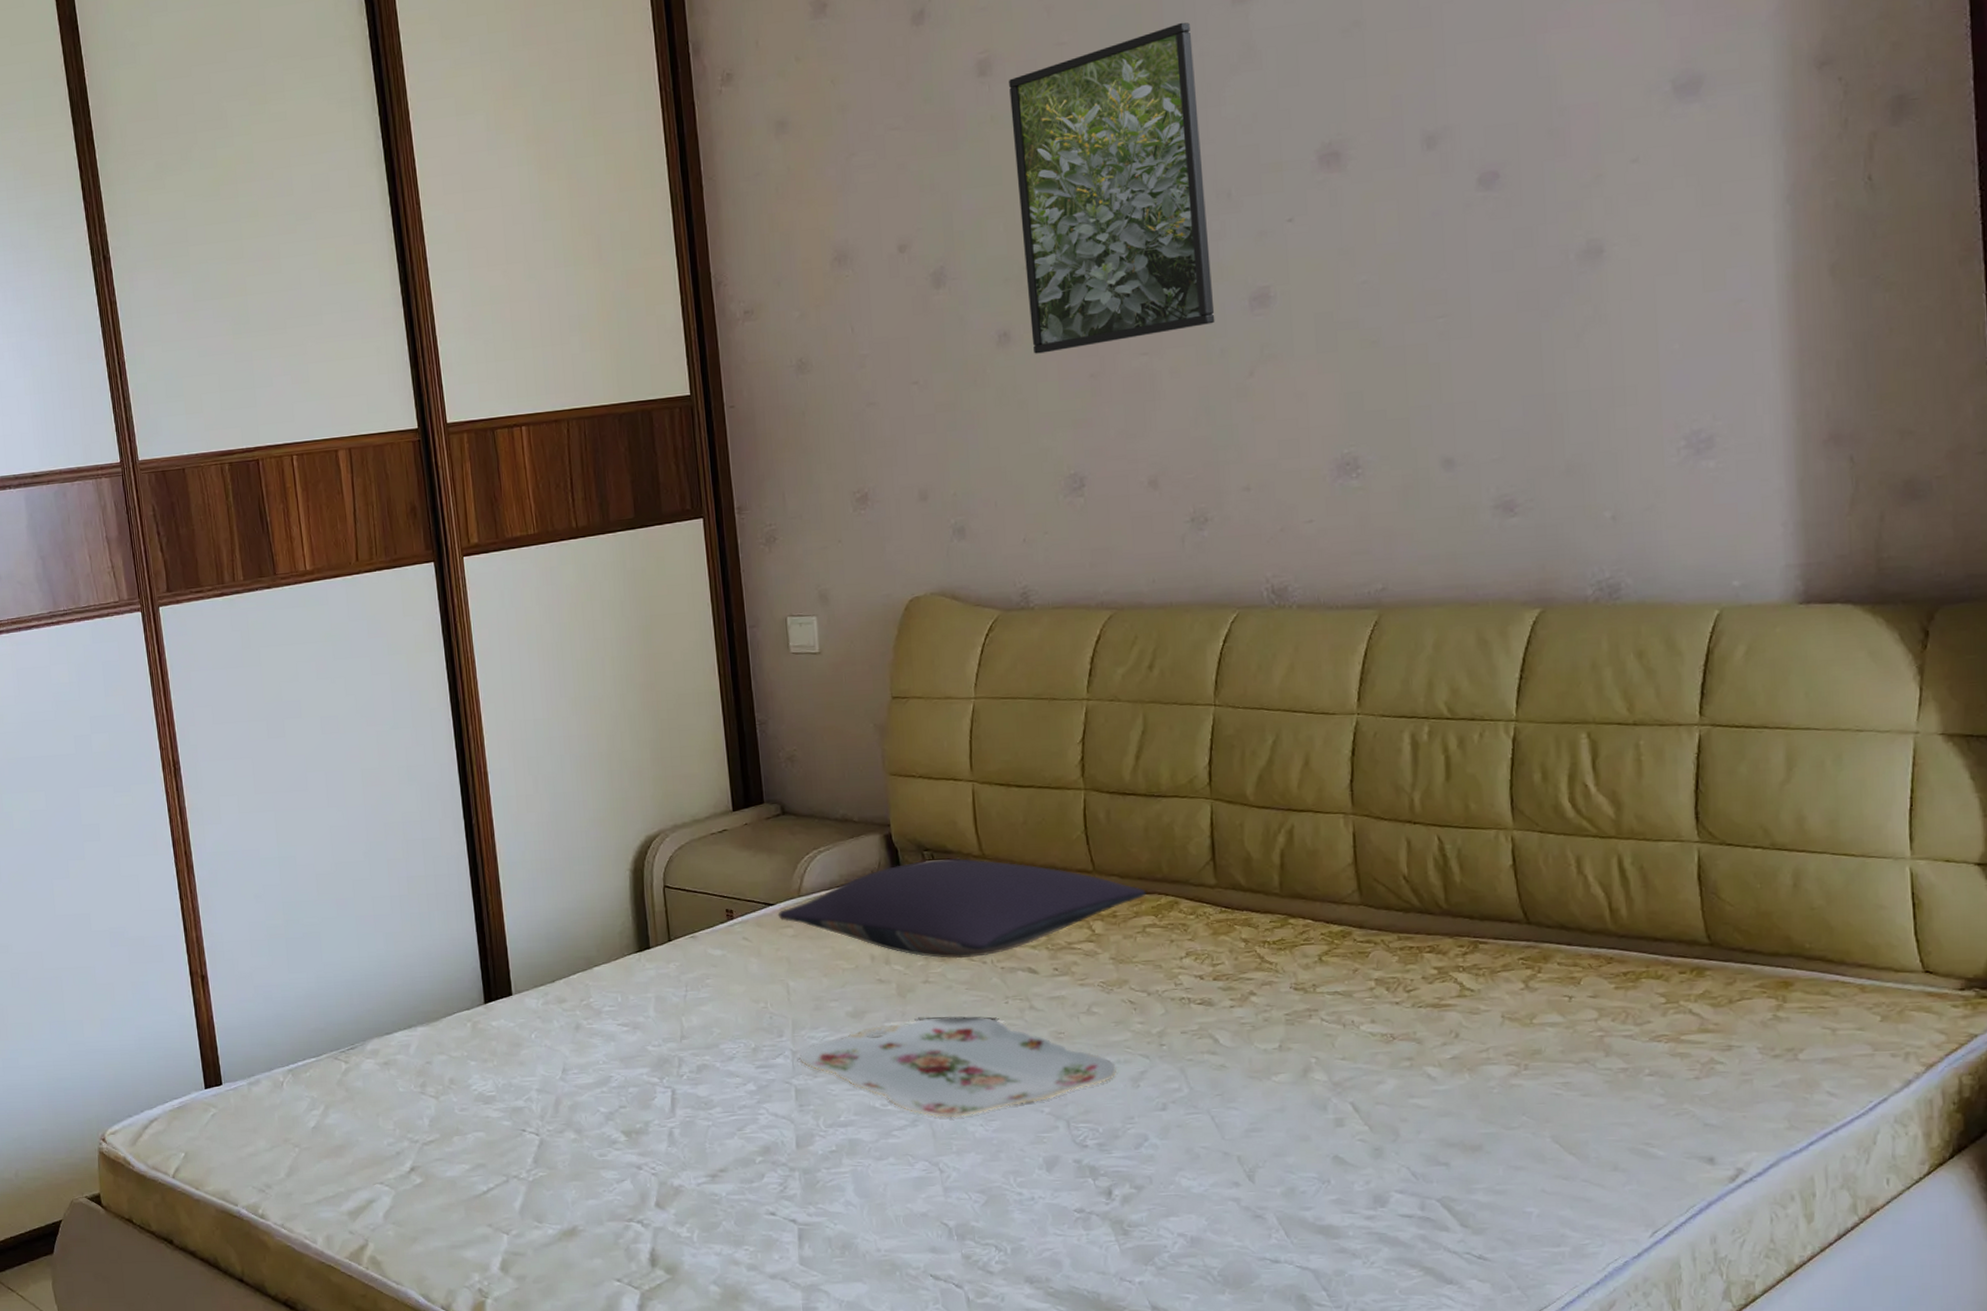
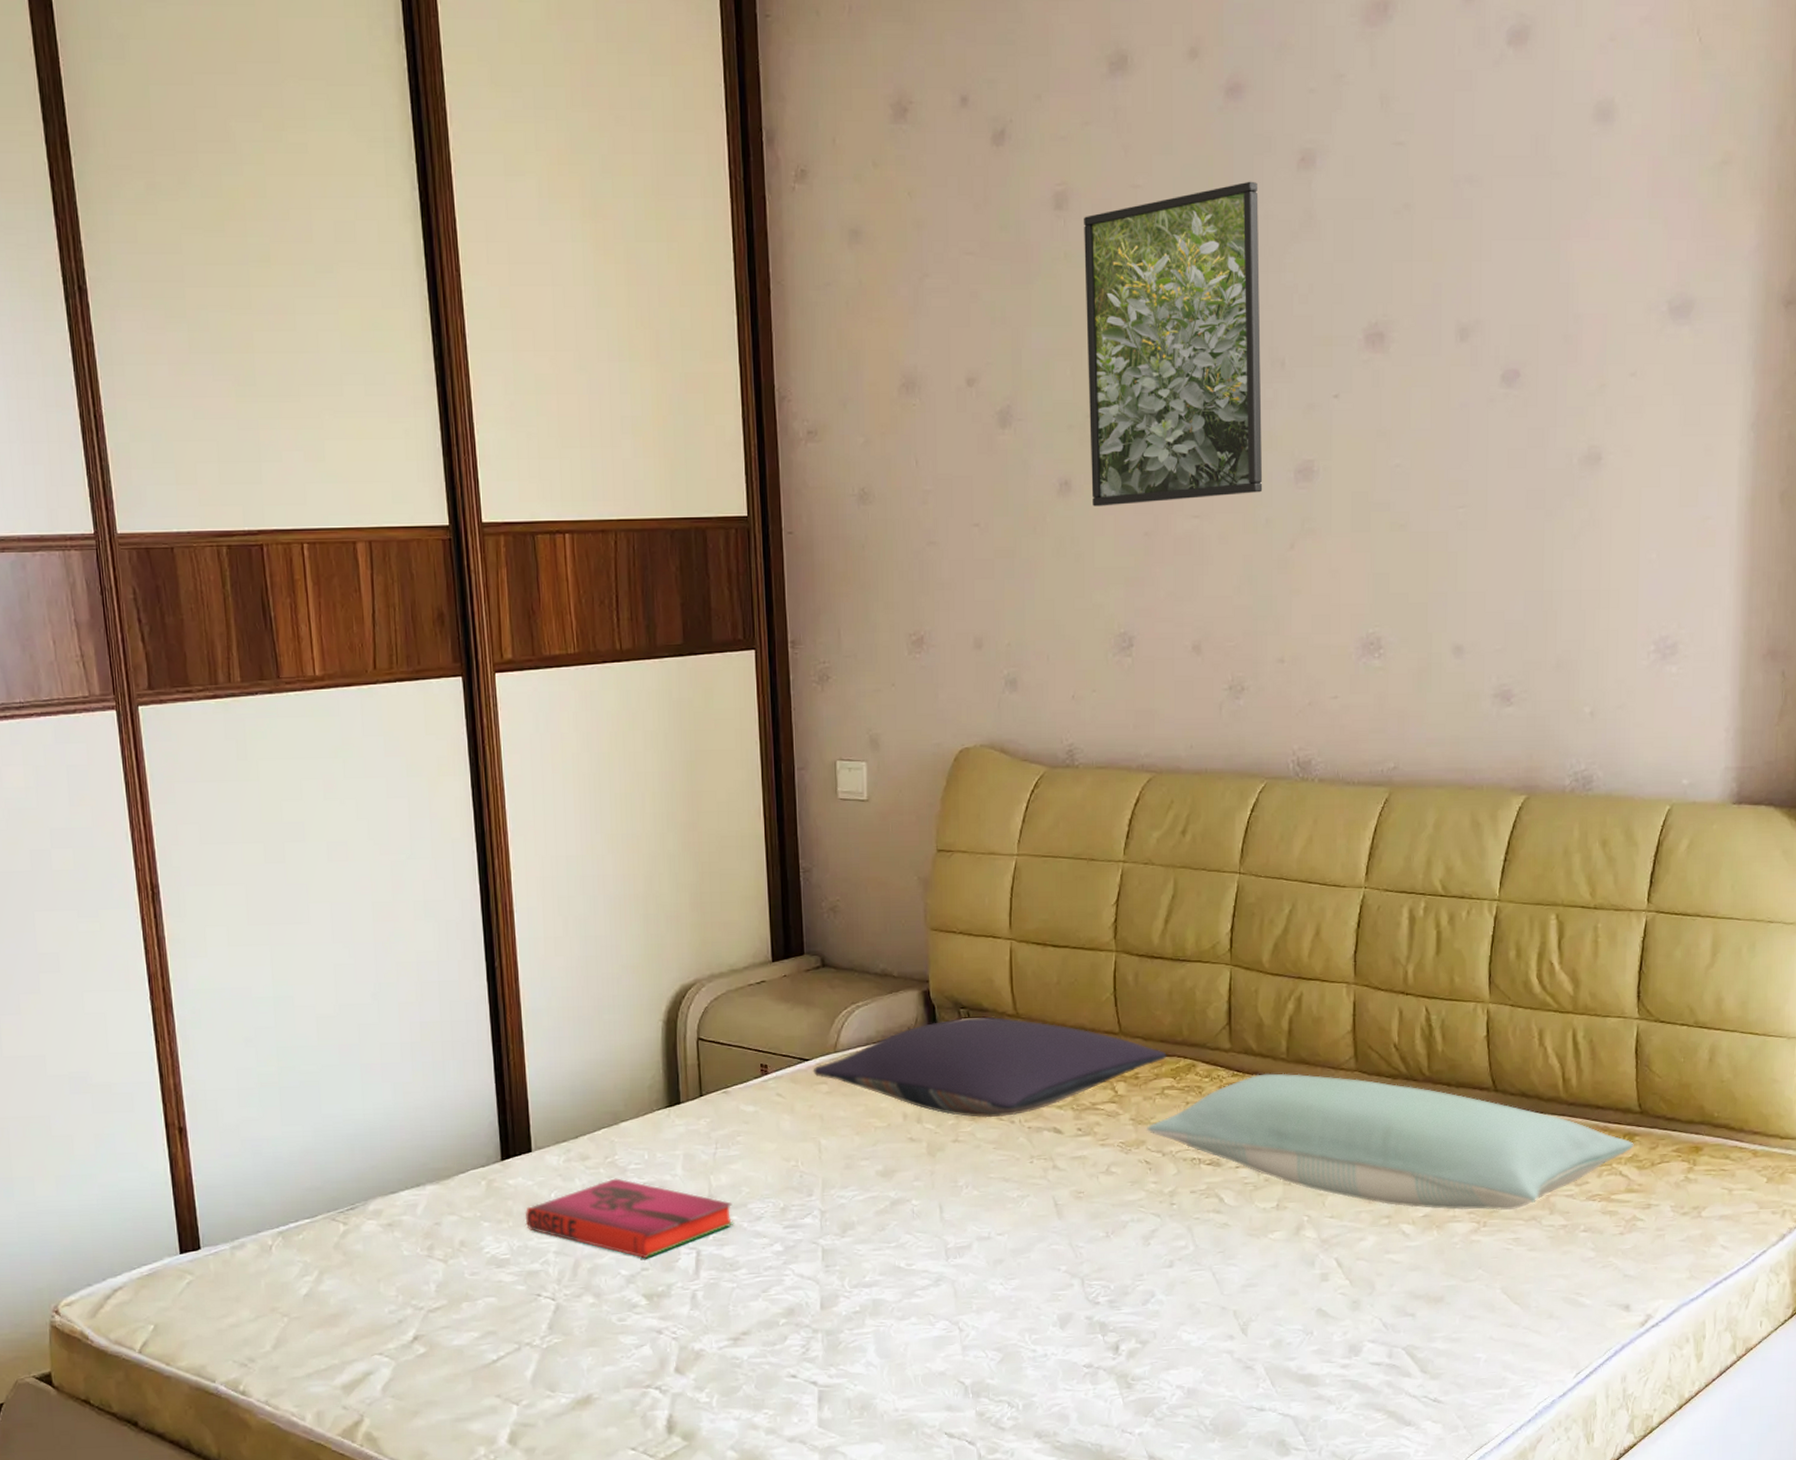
hardback book: none [508,1020,707,1097] -> present [524,1178,734,1259]
serving tray: present [799,1016,1117,1117] -> none [828,1175,1130,1277]
pillow: none [1128,908,1705,1052] -> present [1146,1073,1634,1211]

